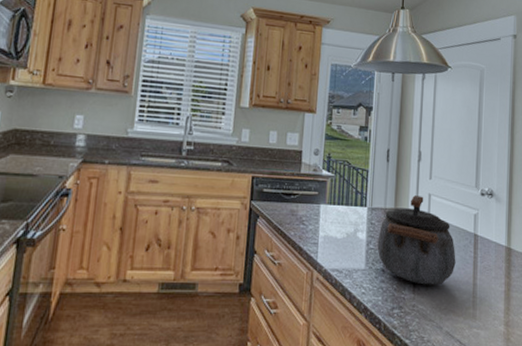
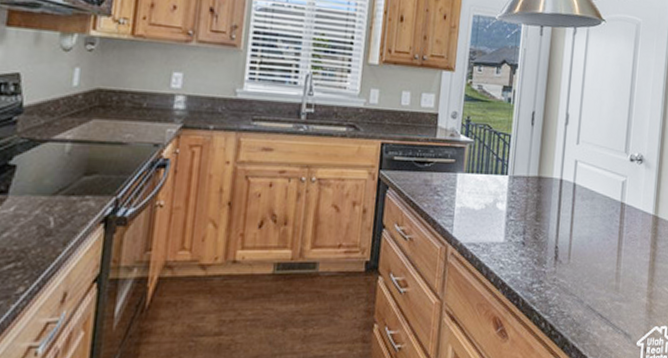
kettle: present [377,195,456,285] -> none [518,162,601,258]

